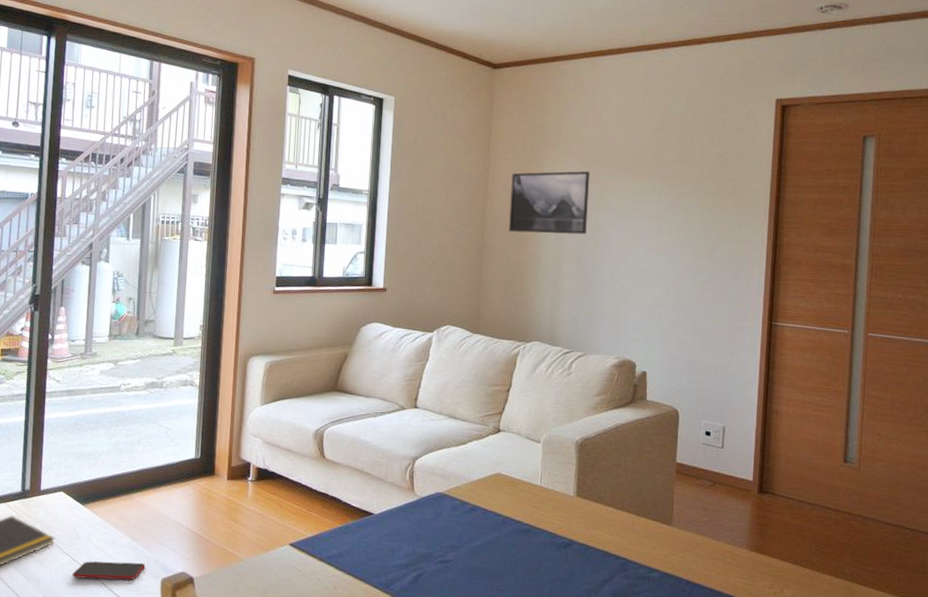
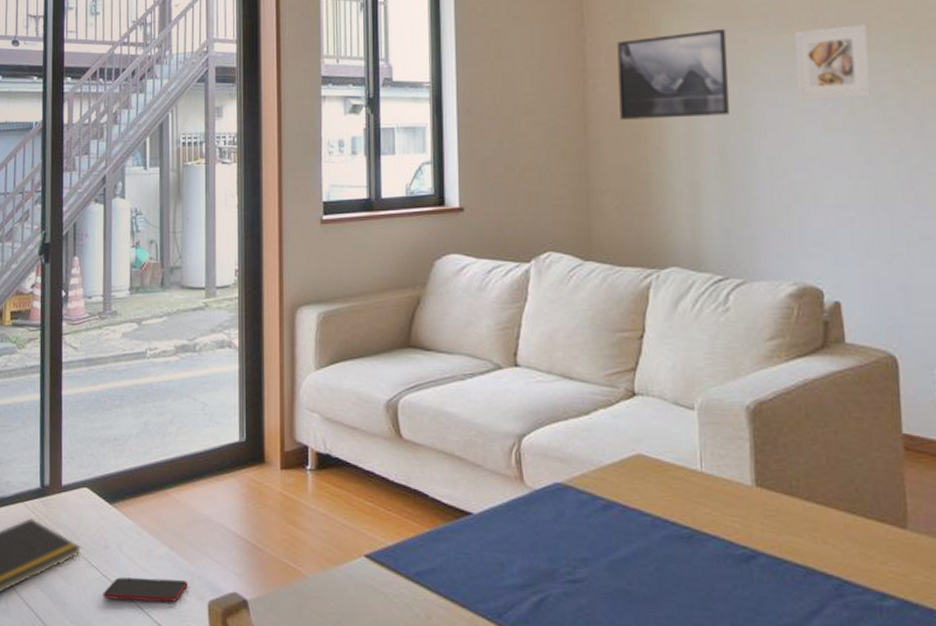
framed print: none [634,177,685,230] -> present [794,24,871,100]

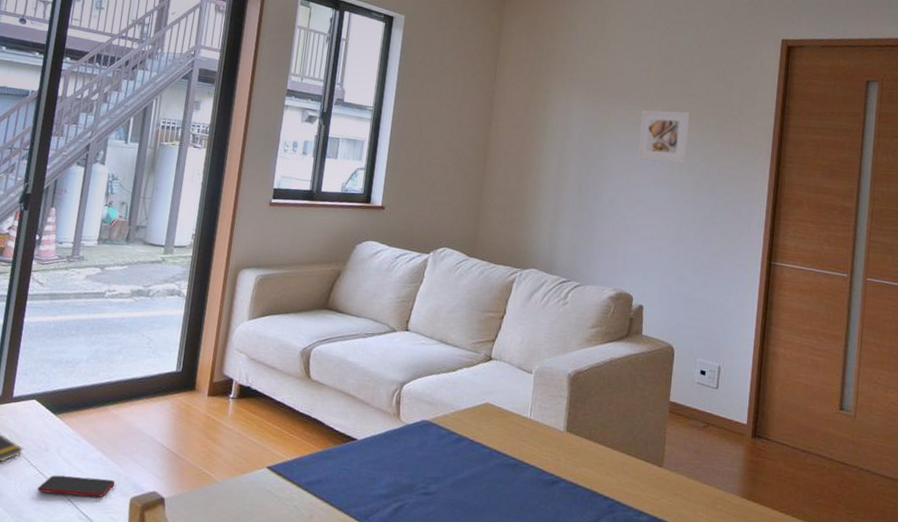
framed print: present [617,29,729,120] -> none [511,97,596,163]

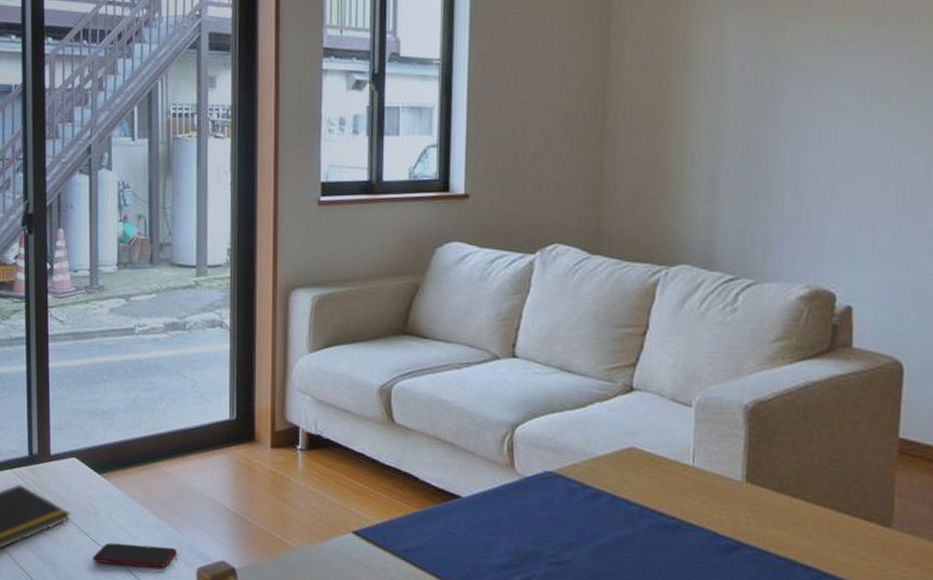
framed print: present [637,110,690,163] -> none [833,15,915,95]

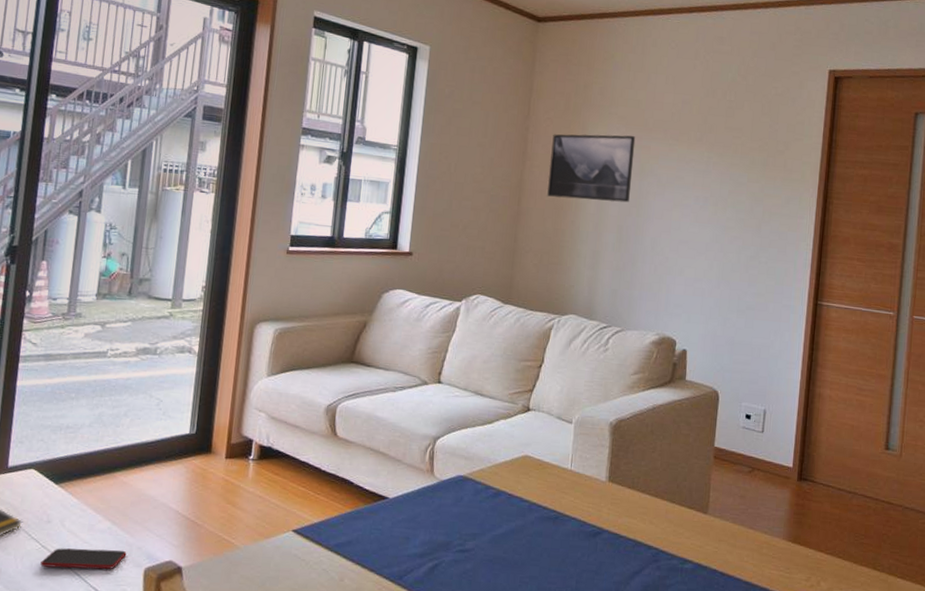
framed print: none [641,14,764,109] -> present [547,134,636,203]

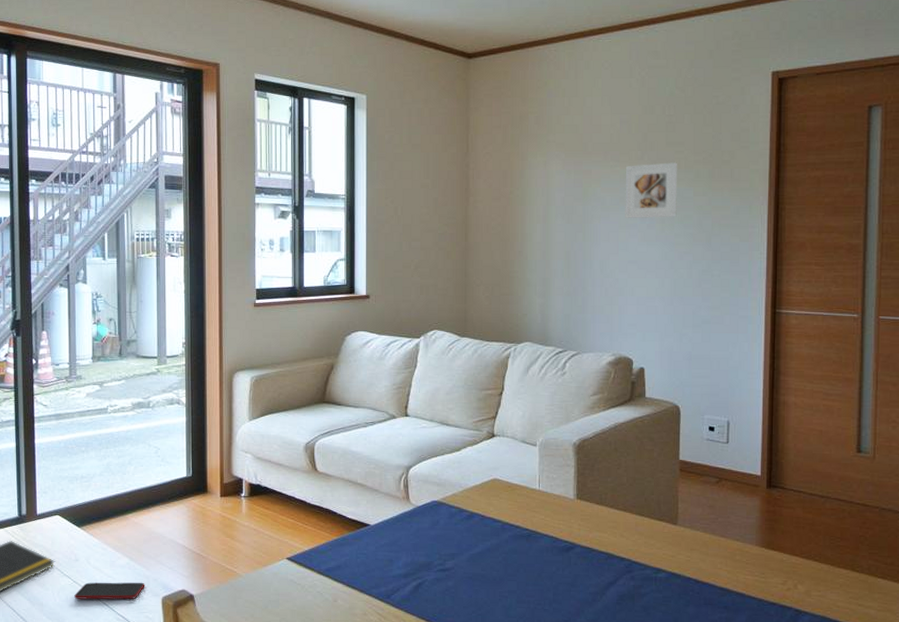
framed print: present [547,134,636,203] -> none [493,162,576,230]
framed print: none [679,145,734,201] -> present [625,162,677,218]

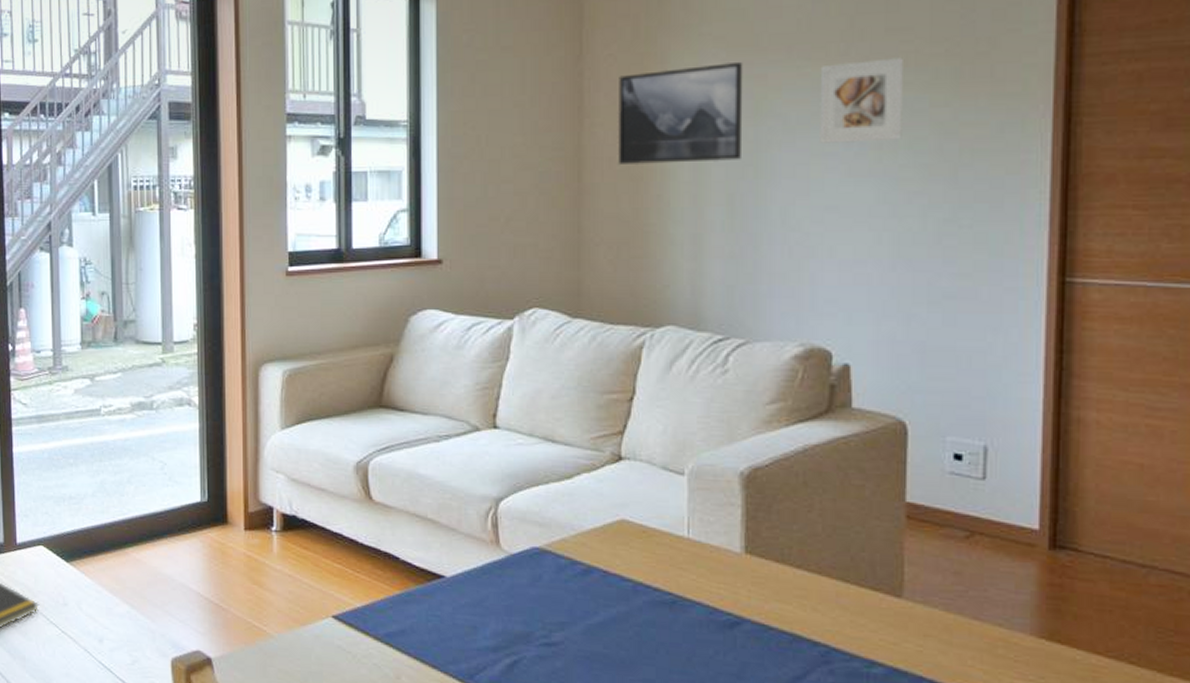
smartphone: present [74,582,145,600] -> none [63,634,150,659]
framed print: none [493,162,576,230] -> present [619,62,743,164]

